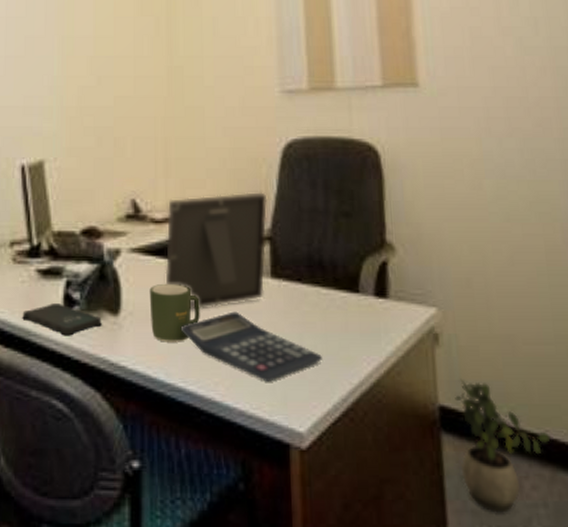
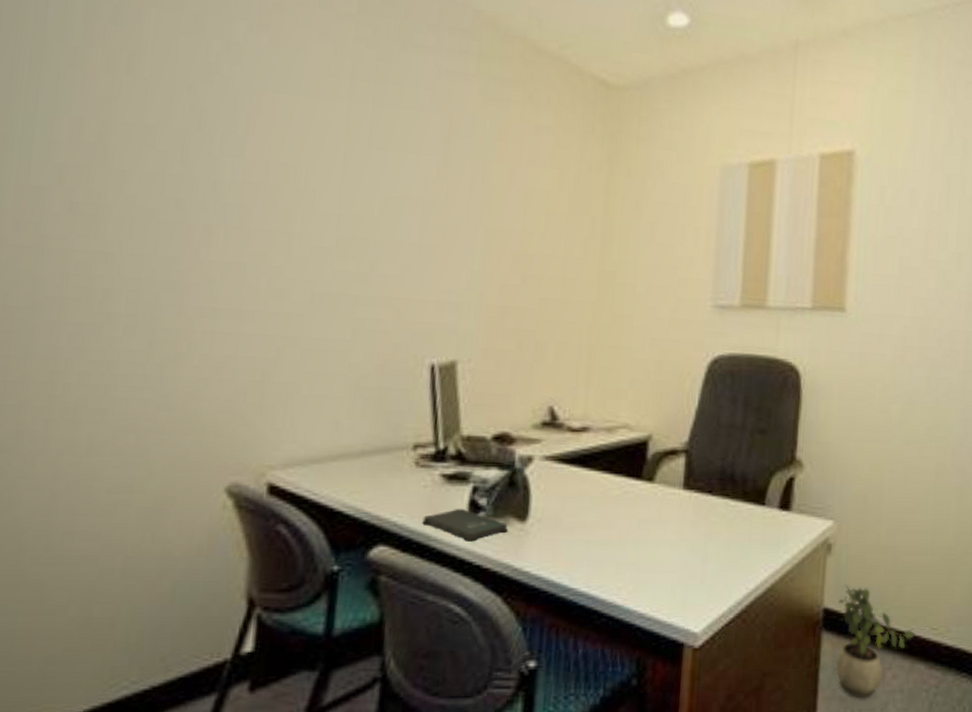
mug: present [149,283,200,342] -> none [559,491,611,549]
picture frame: present [165,192,268,308] -> none [578,405,688,517]
calculator: present [180,311,322,382] -> none [588,520,723,587]

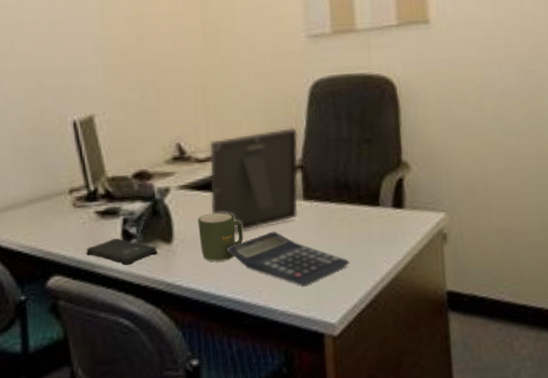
mug: none [559,491,611,549] -> present [197,212,243,262]
picture frame: none [578,405,688,517] -> present [209,127,299,232]
calculator: none [588,520,723,587] -> present [226,231,349,286]
potted plant: present [835,584,915,699] -> none [460,268,537,369]

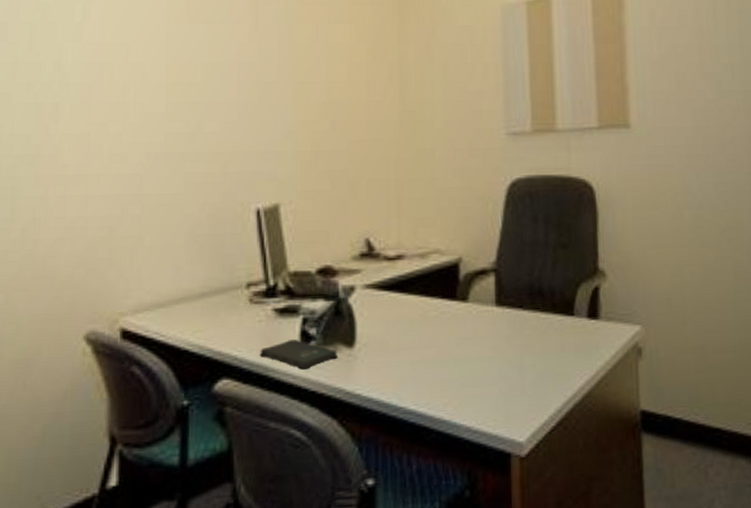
mug: present [197,212,243,262] -> none [383,315,430,370]
picture frame: present [209,127,299,232] -> none [397,228,493,338]
calculator: present [226,231,349,286] -> none [412,338,540,400]

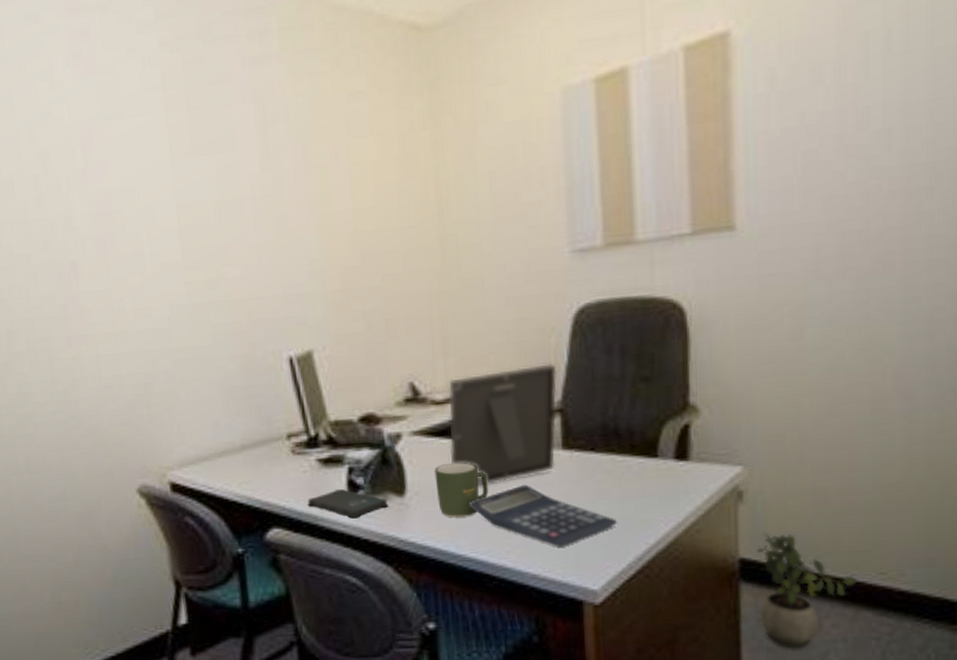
mug: none [383,315,430,370] -> present [434,462,489,518]
picture frame: none [397,228,493,338] -> present [448,363,558,485]
calculator: none [412,338,540,400] -> present [468,484,617,547]
potted plant: none [654,386,732,497] -> present [757,532,857,649]

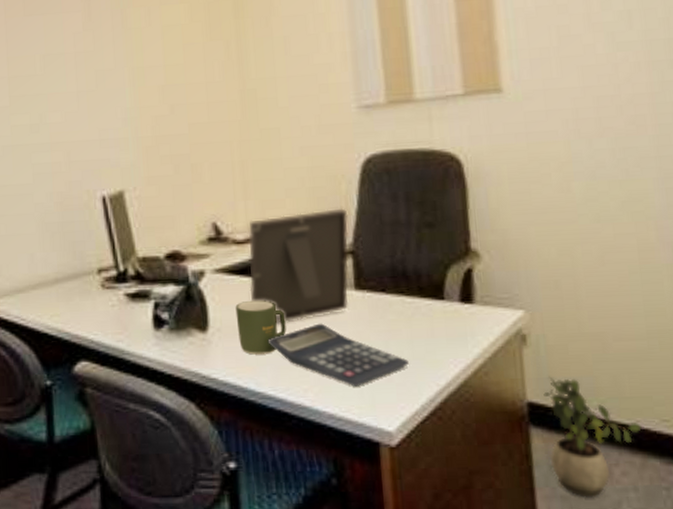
tablet: present [307,489,388,519] -> none [115,324,191,353]

